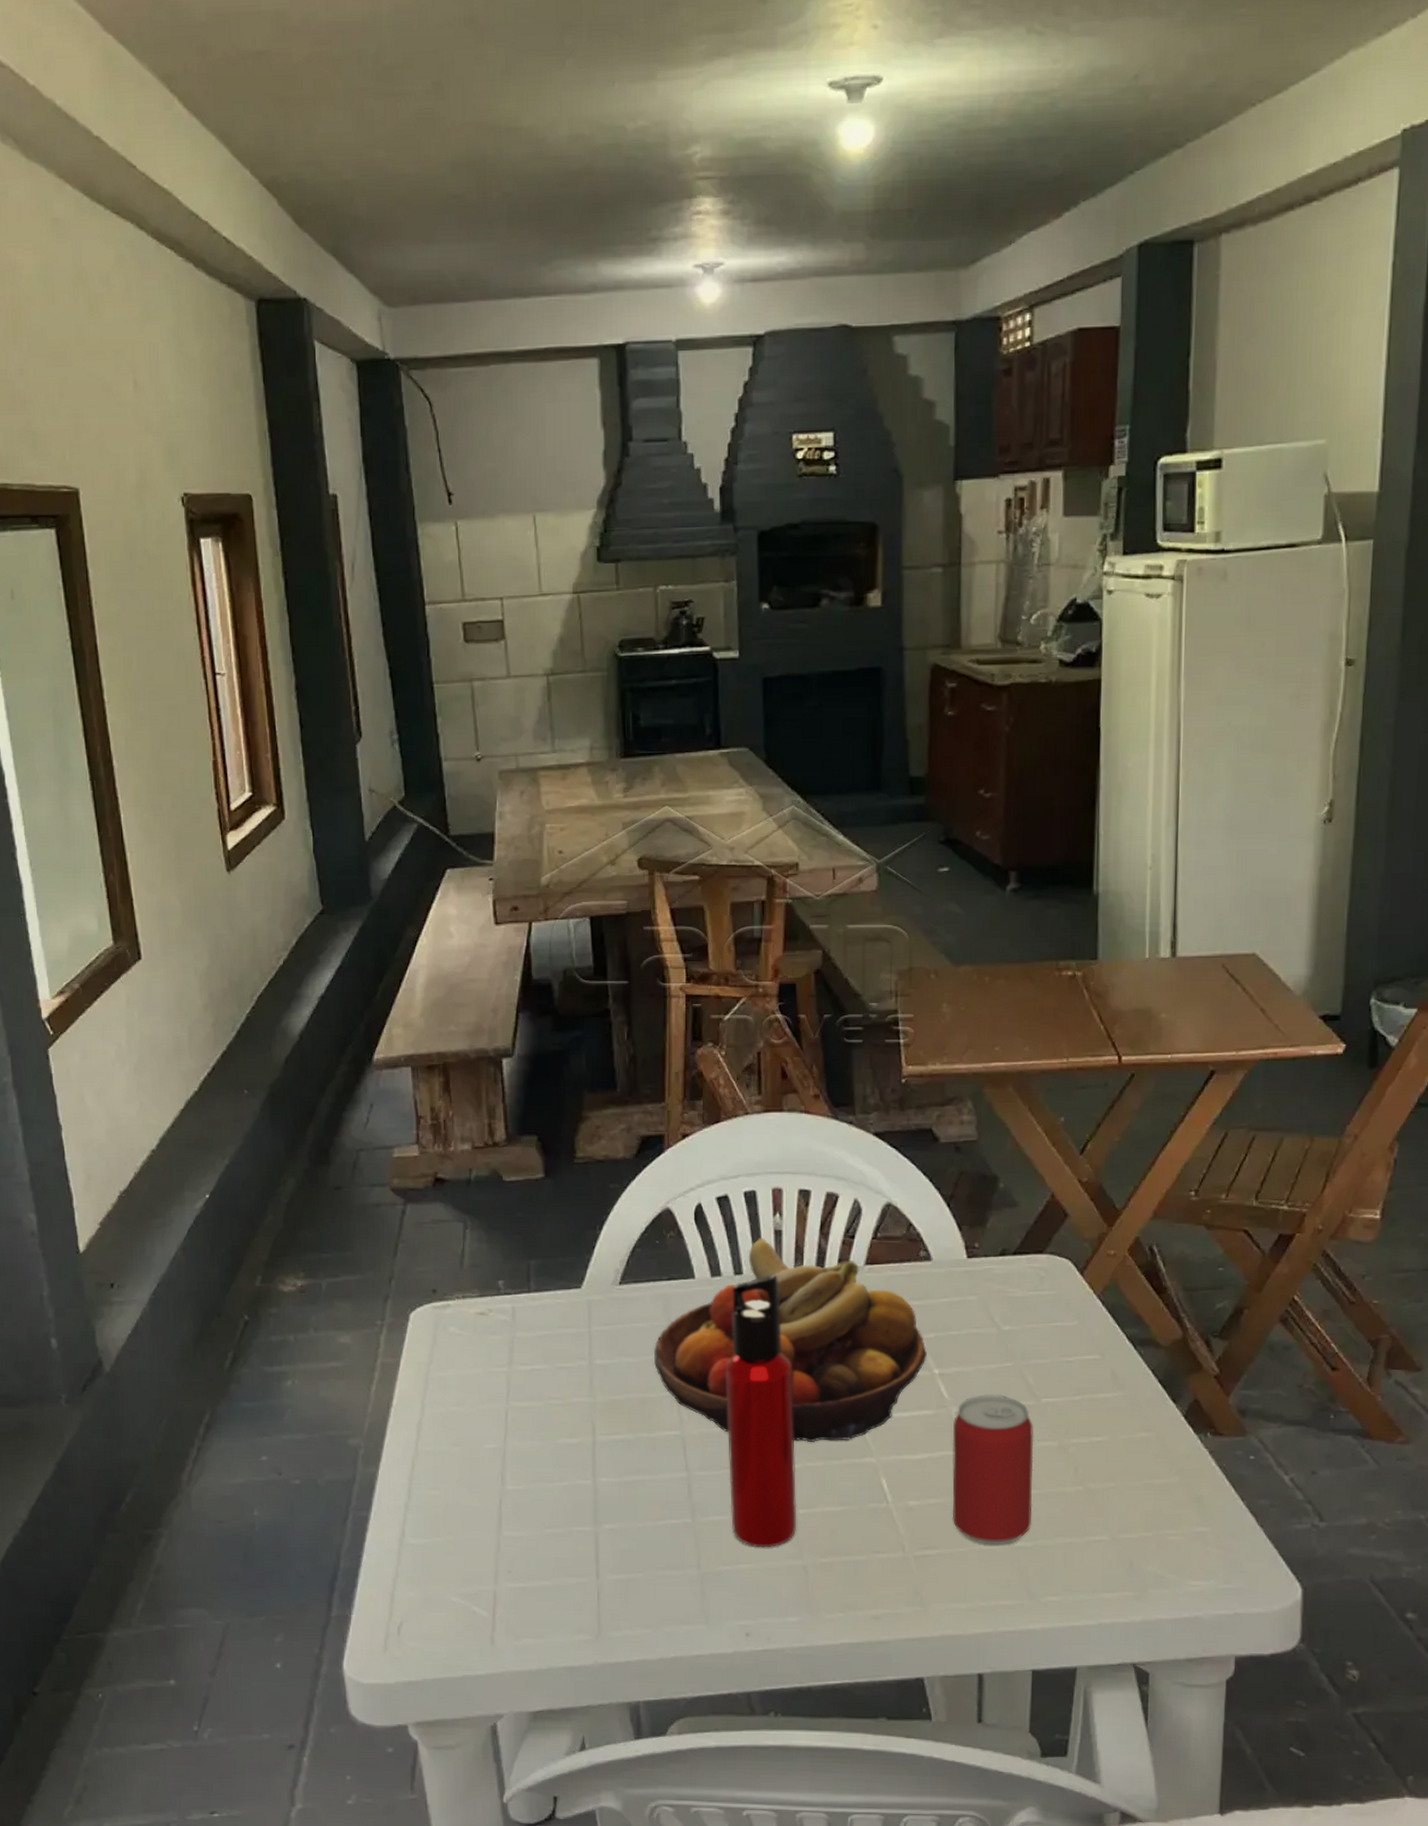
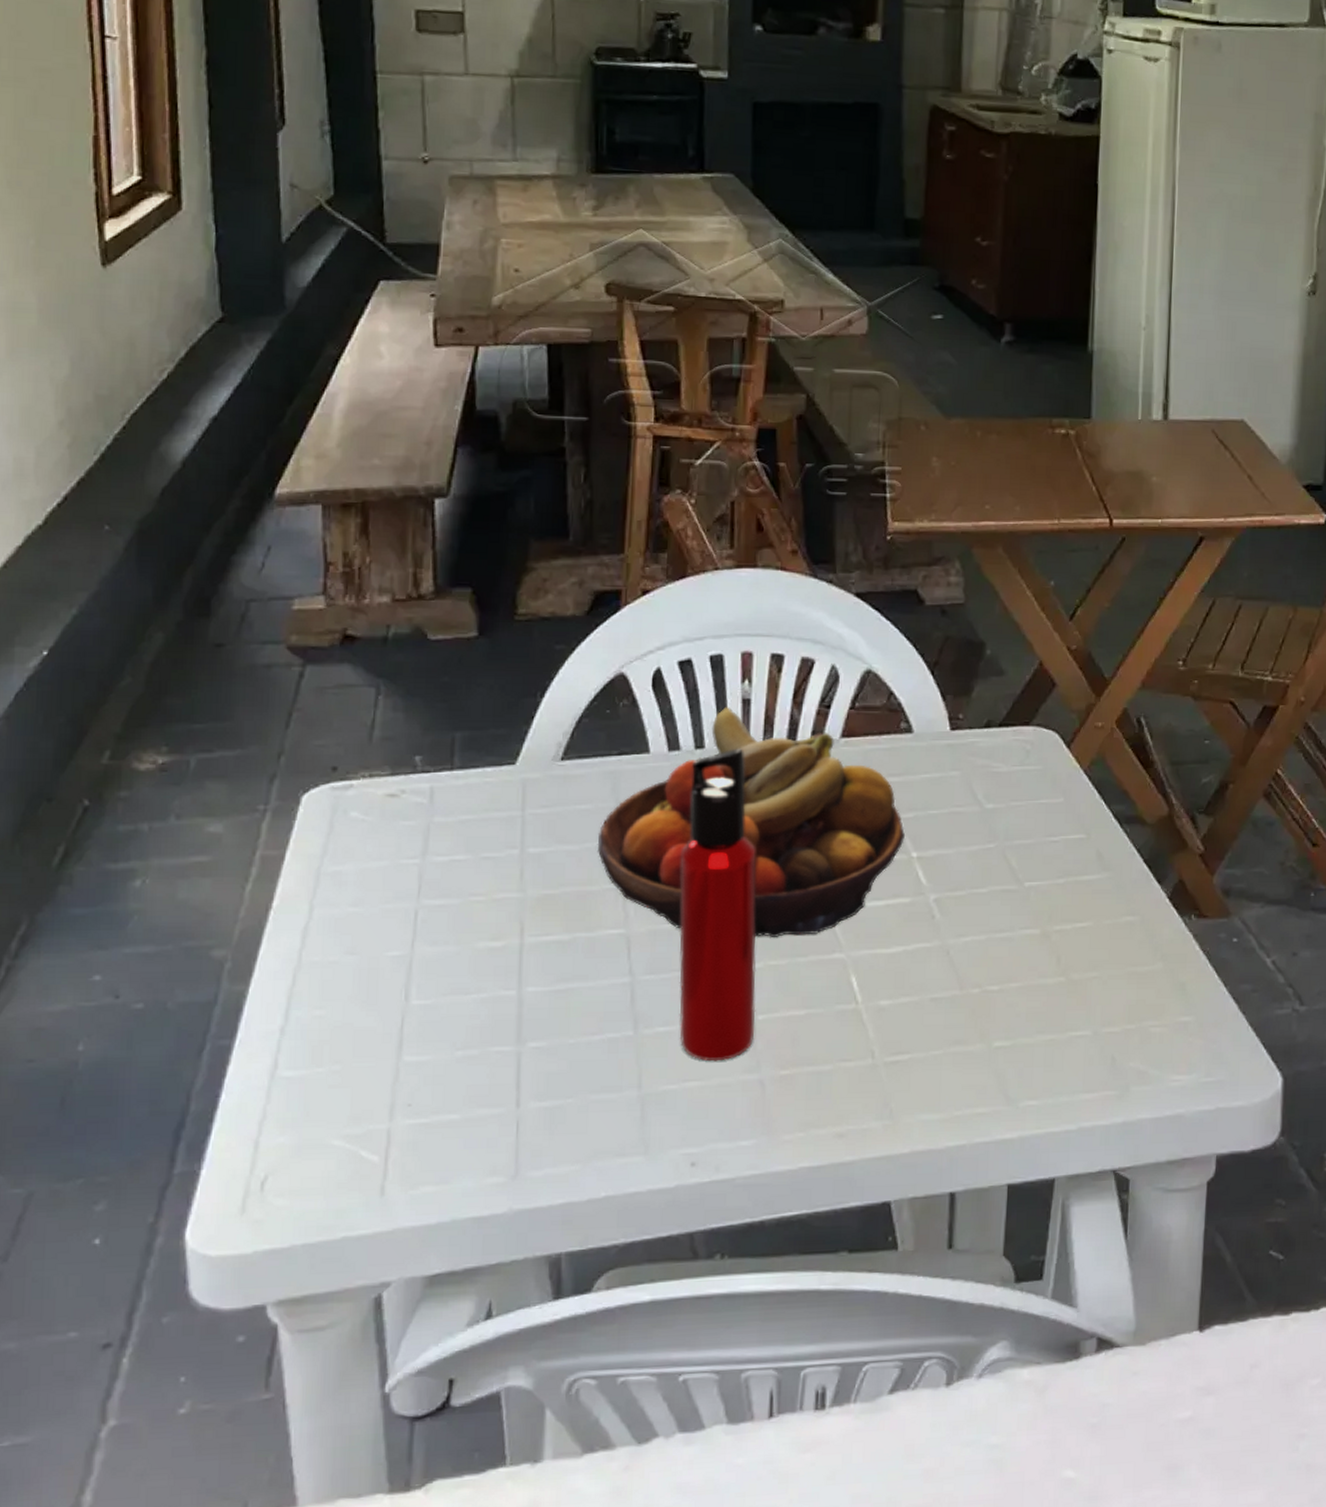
beer can: present [952,1393,1034,1546] -> none [926,878,1016,1047]

